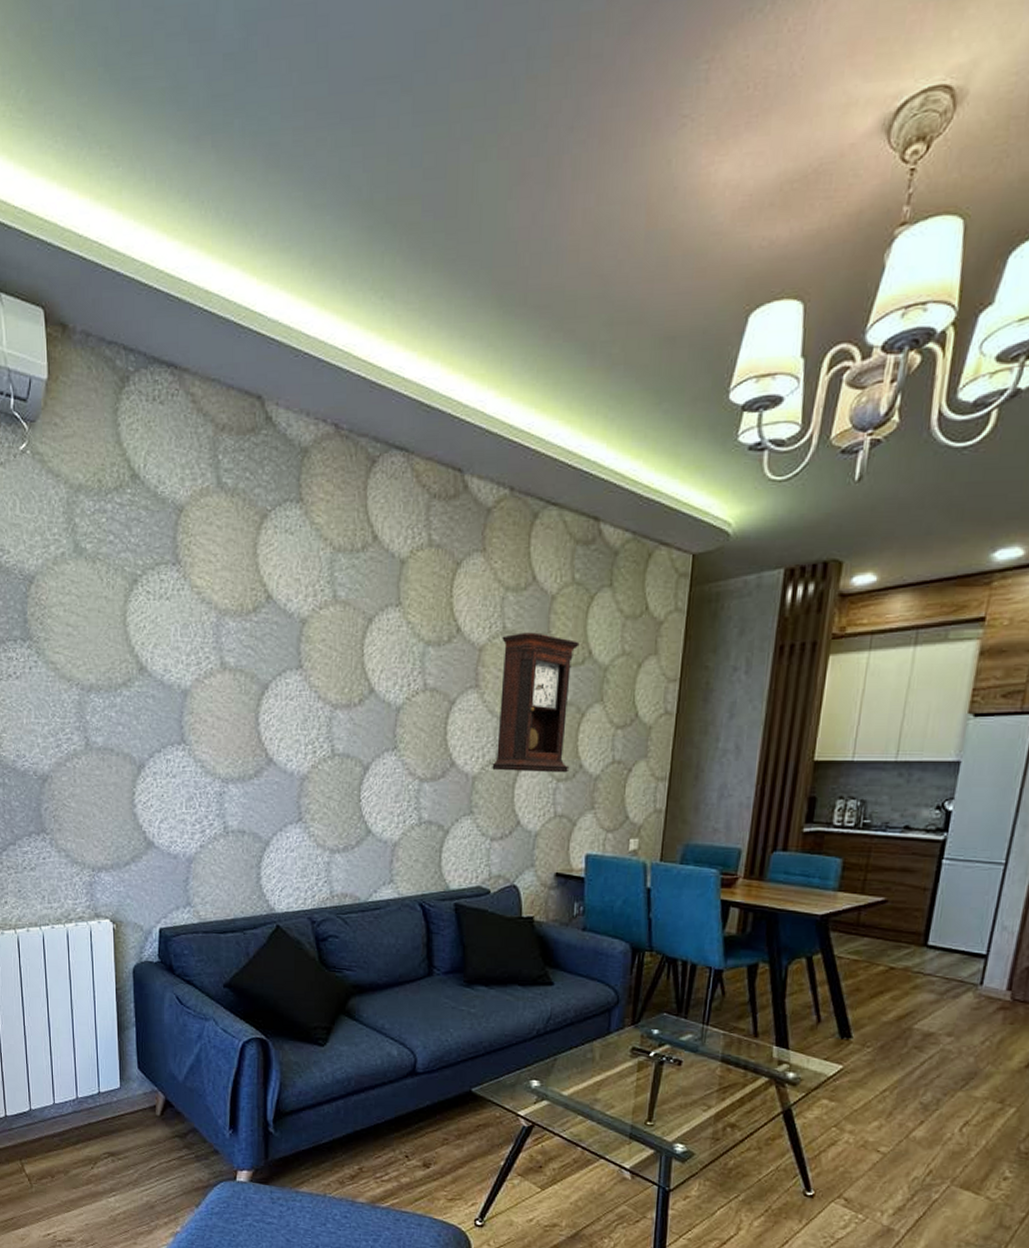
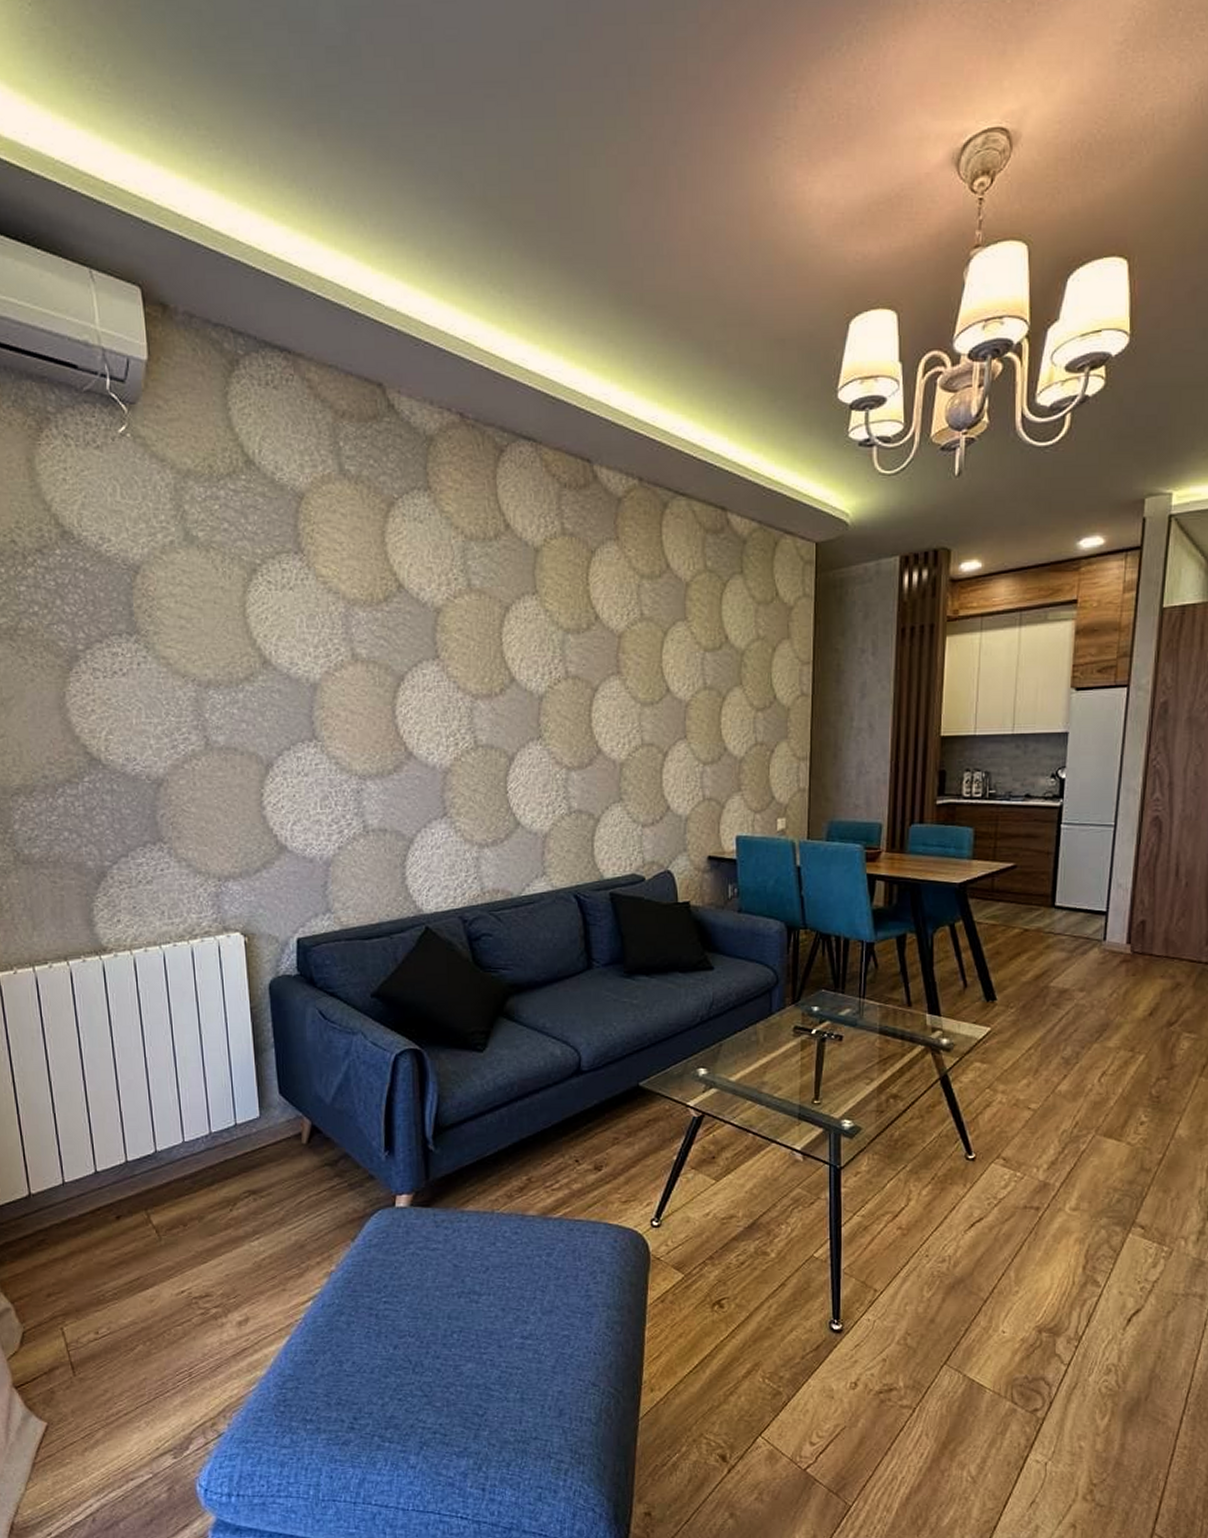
pendulum clock: present [492,632,580,773] -> none [638,619,716,757]

